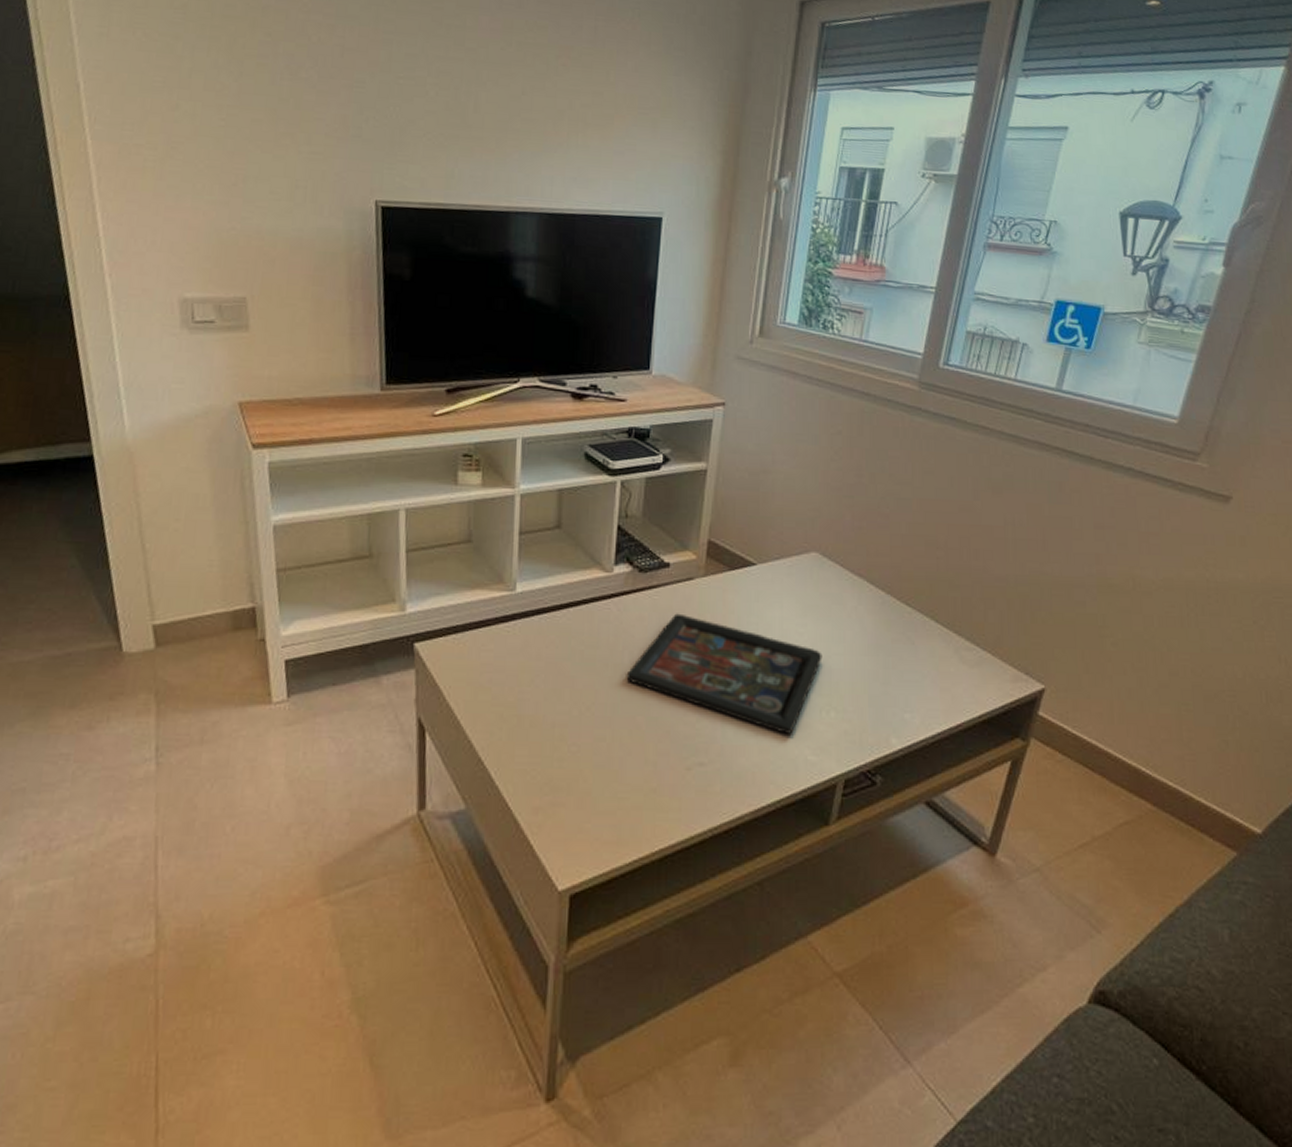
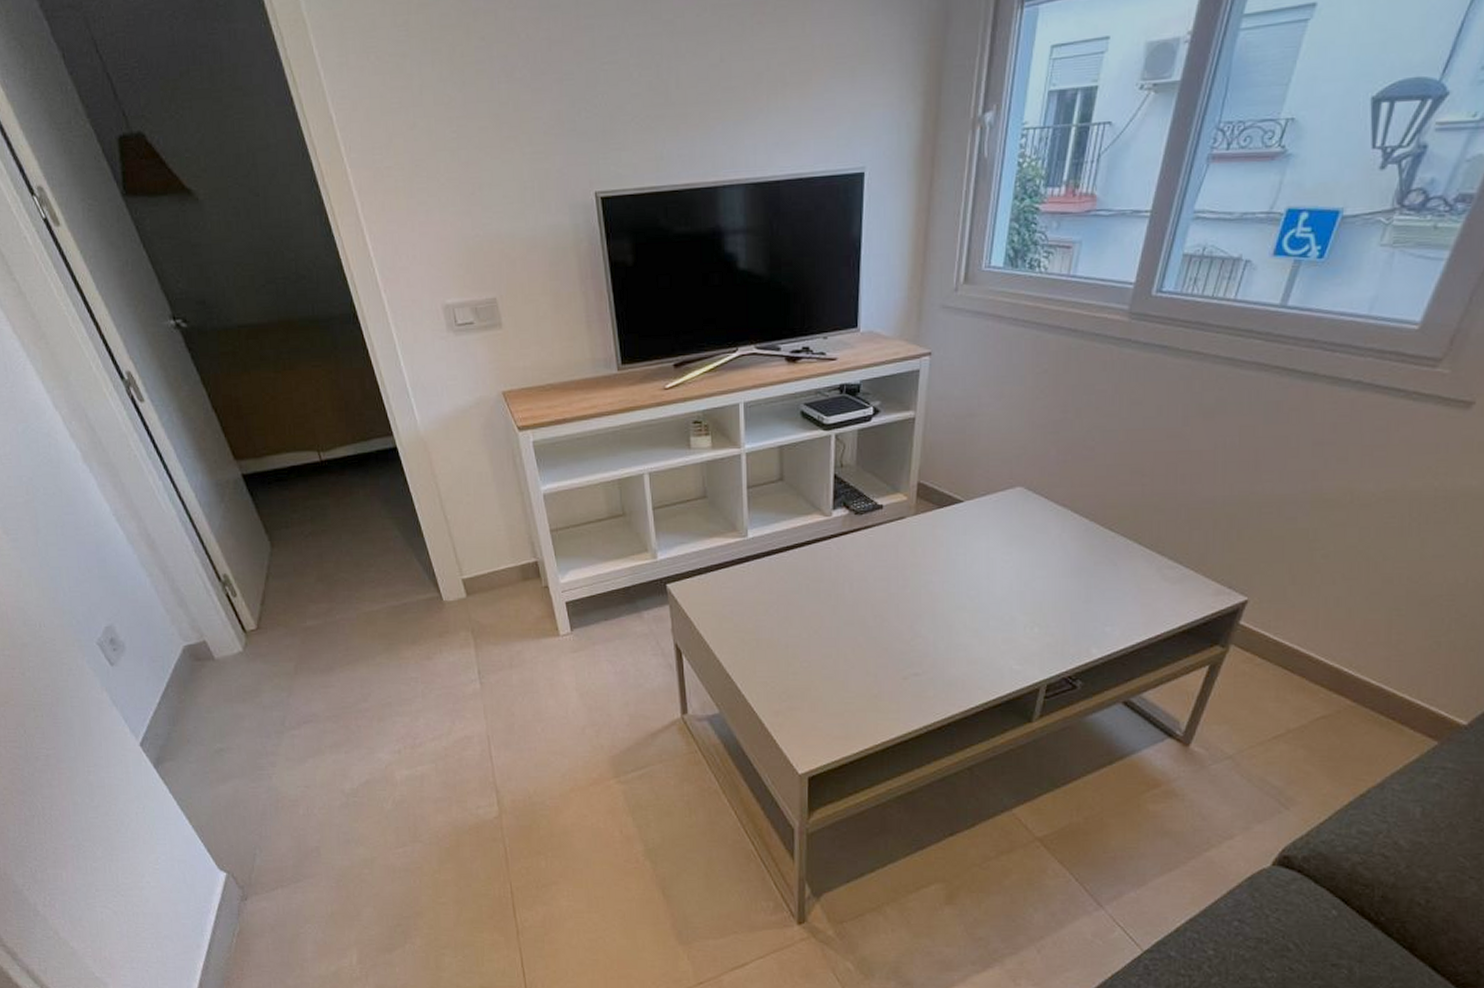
decorative tray: present [626,613,822,734] -> none [847,548,1027,648]

